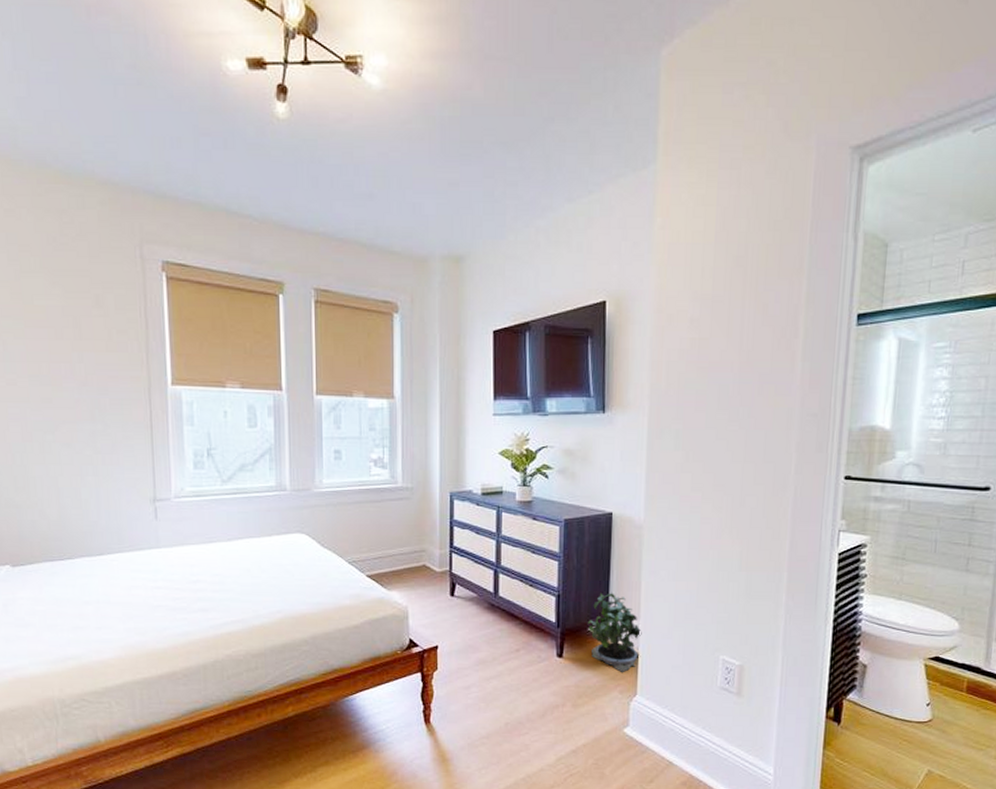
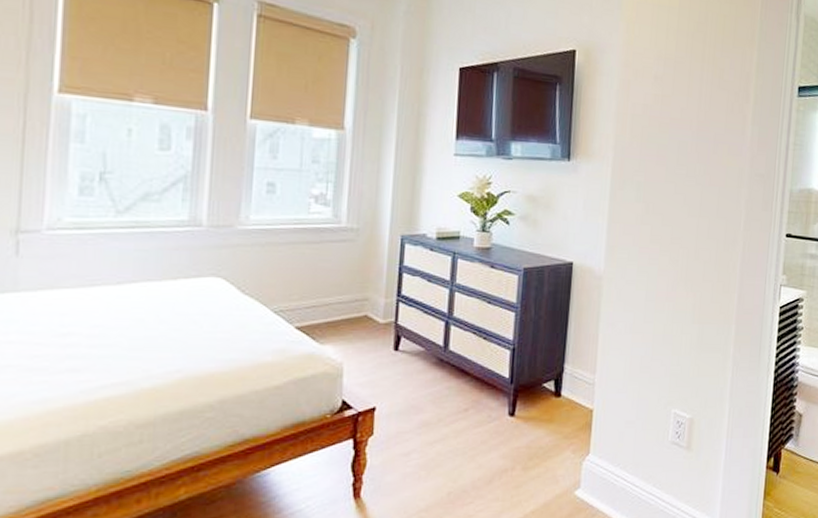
potted plant: present [587,593,642,672] -> none [542,346,598,430]

